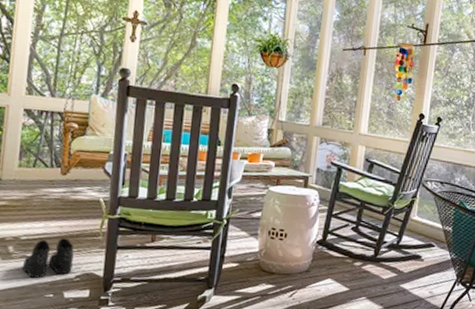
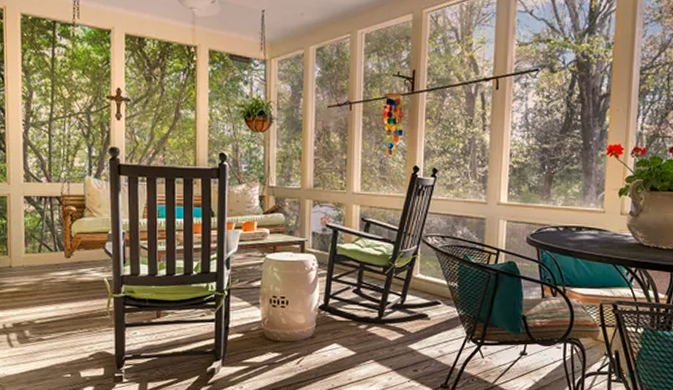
boots: present [23,238,74,278] -> none [40,319,85,359]

